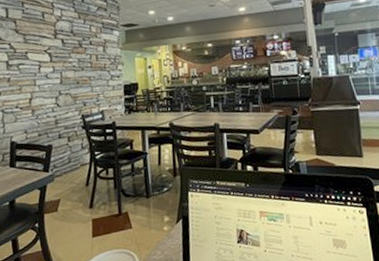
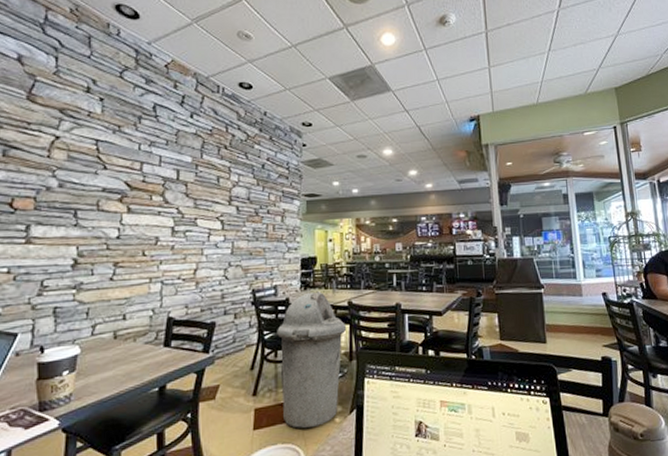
trash can: none [106,115,169,236] -> present [277,291,346,429]

